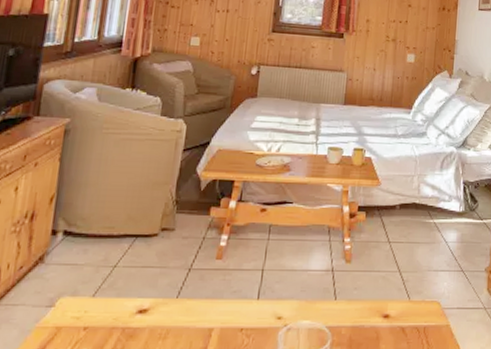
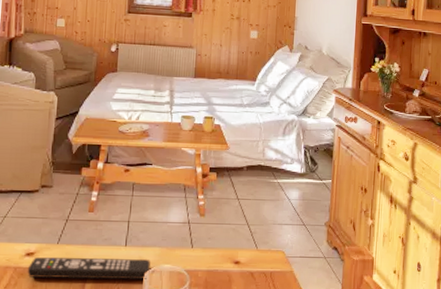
remote control: none [137,314,286,340] -> present [27,257,150,279]

